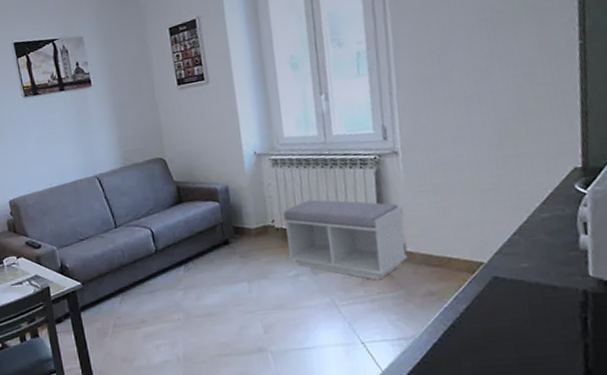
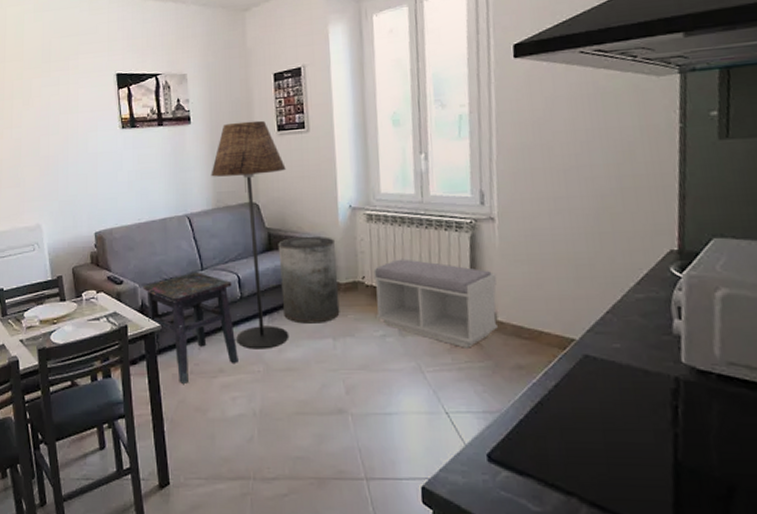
side table: none [60,230,159,337] -> present [143,272,238,384]
floor lamp: none [116,76,206,299] -> present [211,120,289,349]
trash can: none [187,184,253,271] -> present [278,235,340,324]

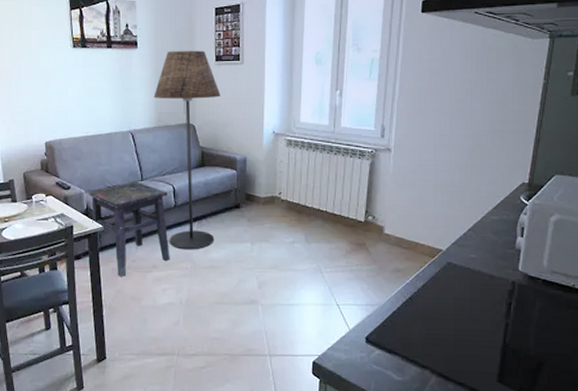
trash can: present [278,235,340,324] -> none [209,155,259,230]
bench: present [373,259,499,348] -> none [287,179,388,254]

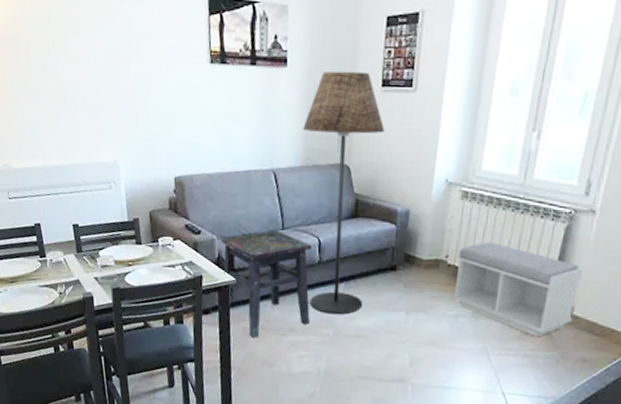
bench: none [287,179,388,254] -> present [452,242,584,337]

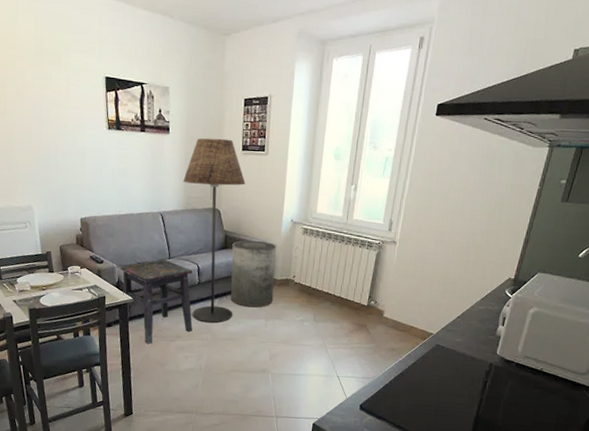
trash can: none [360,206,425,297] -> present [230,240,277,308]
bench: present [452,242,584,337] -> none [298,265,390,334]

